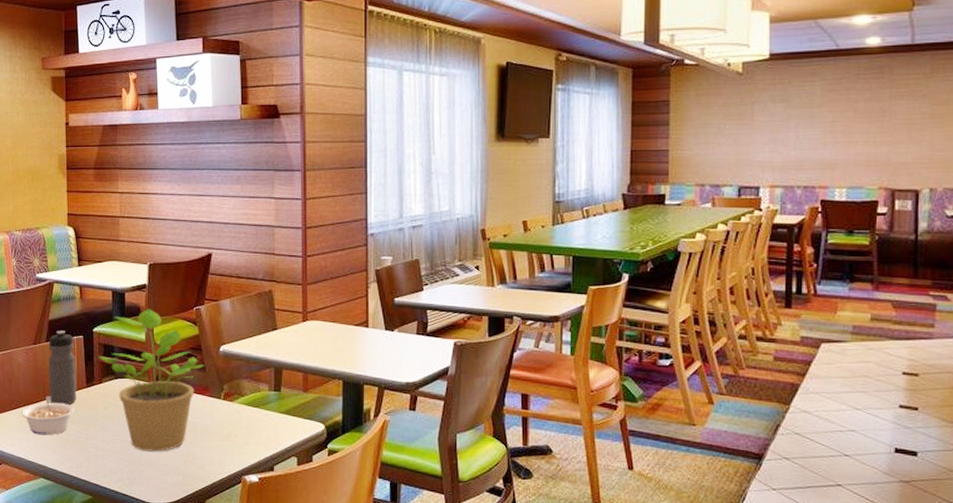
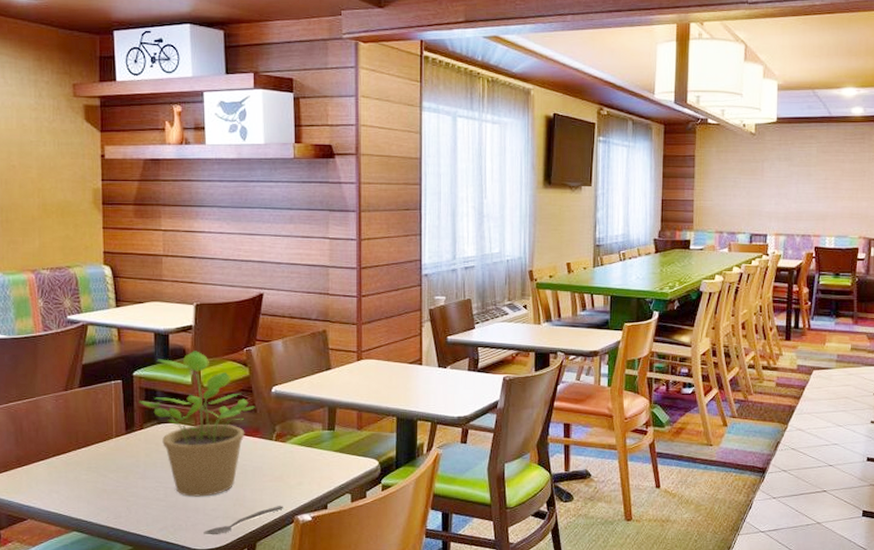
legume: present [22,395,75,436] -> none [51,444,112,486]
water bottle: present [48,331,77,405] -> none [81,375,115,453]
spoon: none [156,465,231,491] -> present [204,506,283,535]

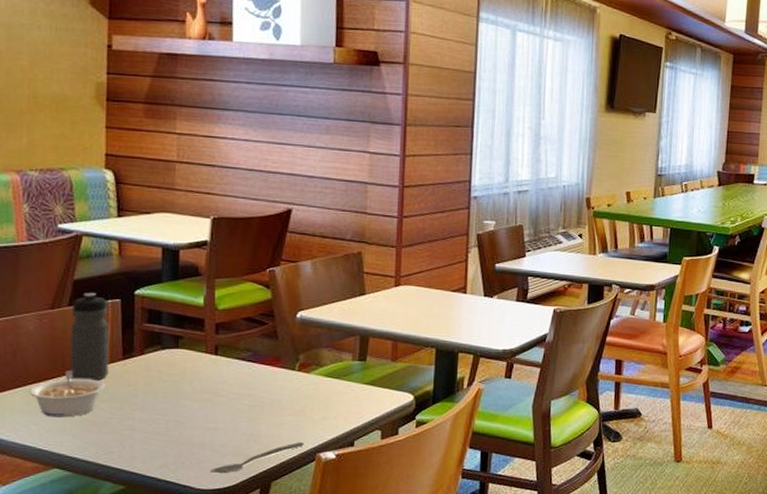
legume: none [51,444,112,486] -> present [30,369,105,418]
water bottle: none [81,375,115,453] -> present [70,293,109,381]
potted plant: present [138,351,256,497] -> none [140,269,278,431]

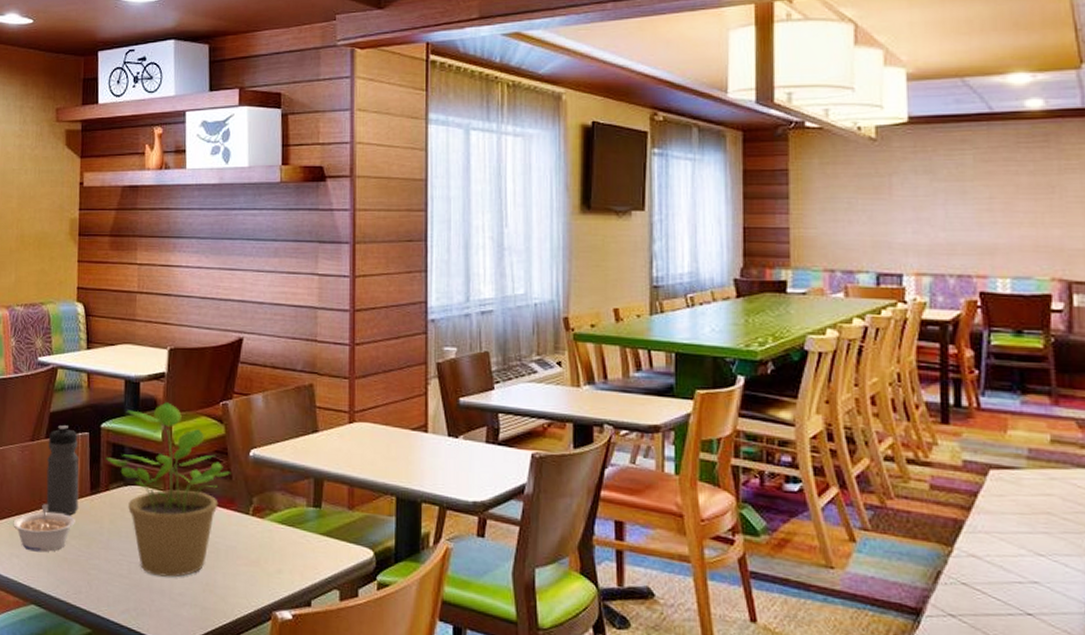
potted plant: none [140,269,278,431] -> present [105,402,231,577]
spoon: present [210,442,304,474] -> none [169,597,259,626]

